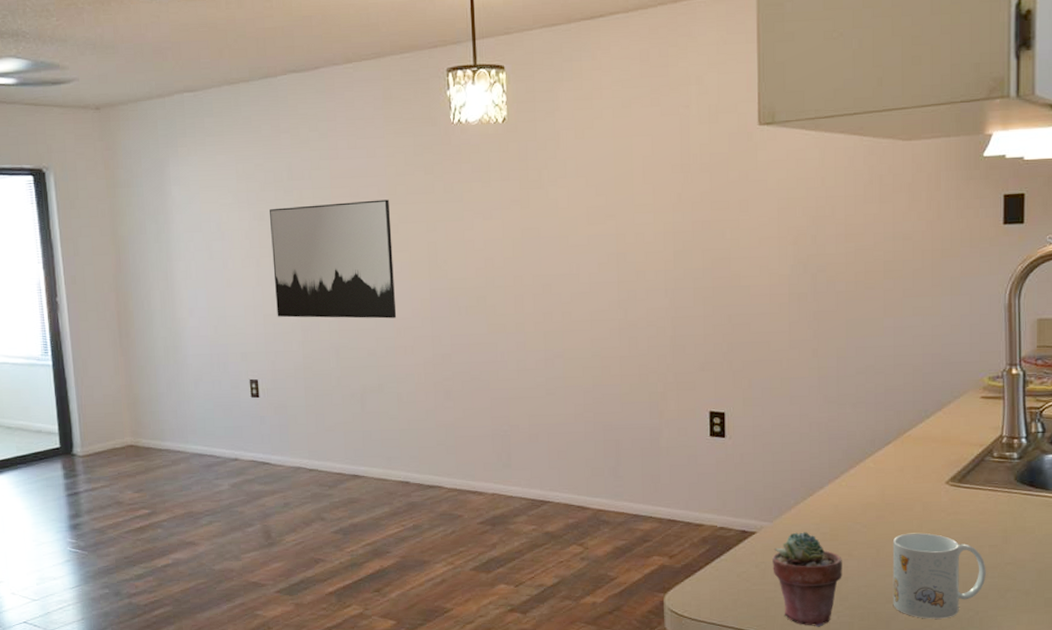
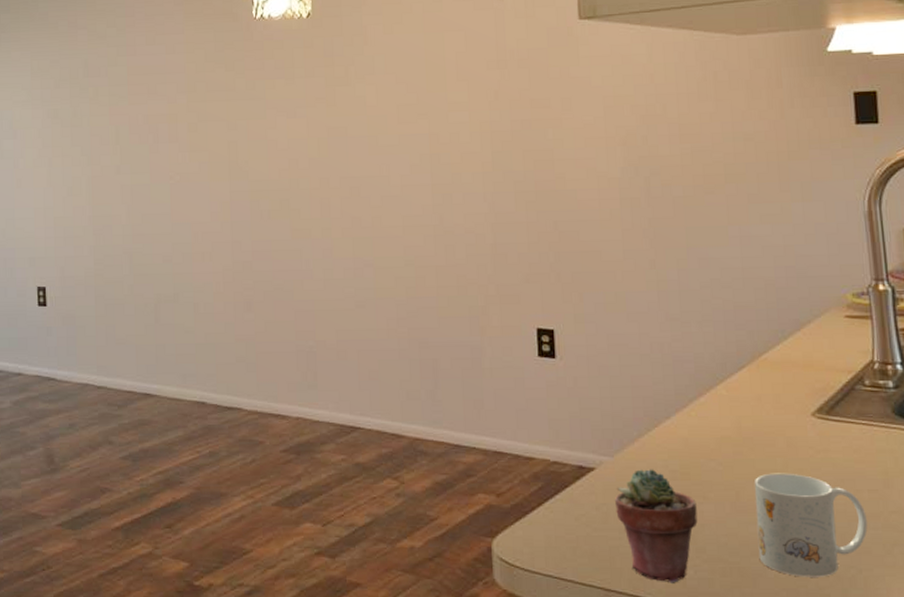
wall art: present [270,199,397,319] -> none [64,97,195,223]

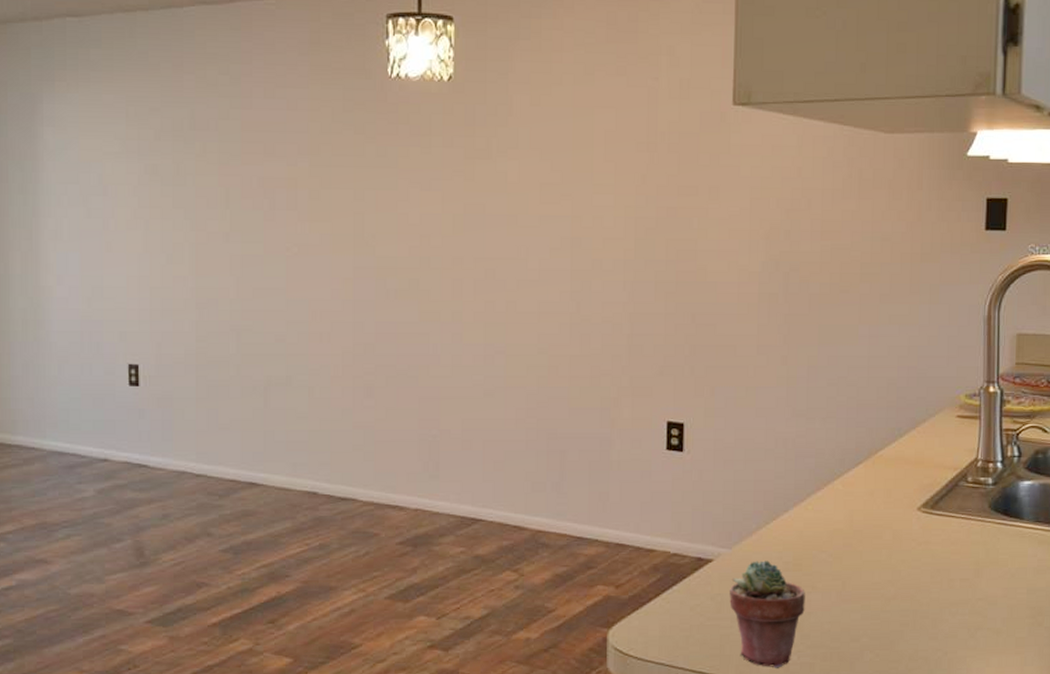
mug: present [754,473,868,577] -> none [857,563,956,660]

